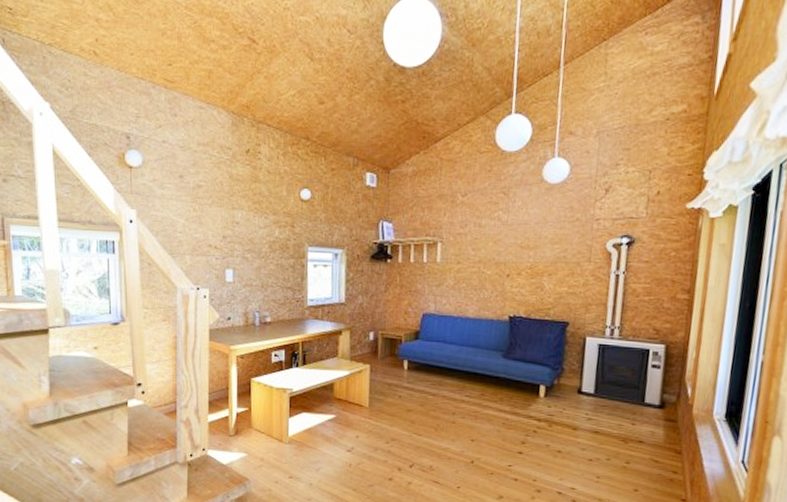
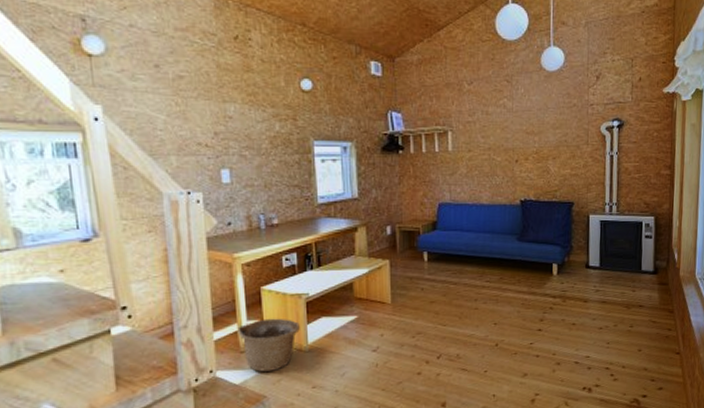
basket: none [228,408,282,457] -> present [237,318,300,372]

